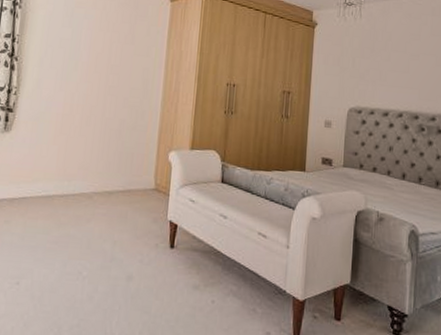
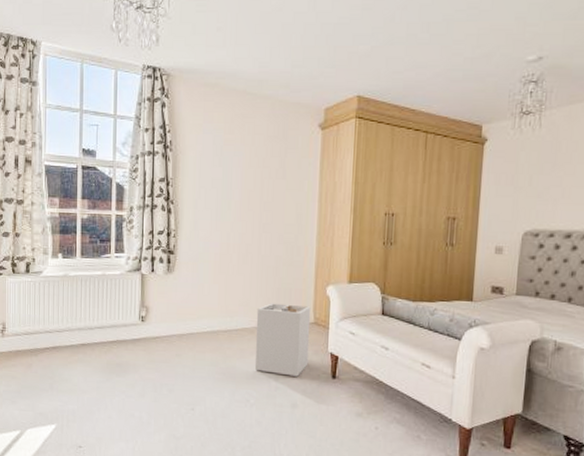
laundry hamper: none [90,167,153,246] -> present [254,303,311,377]

